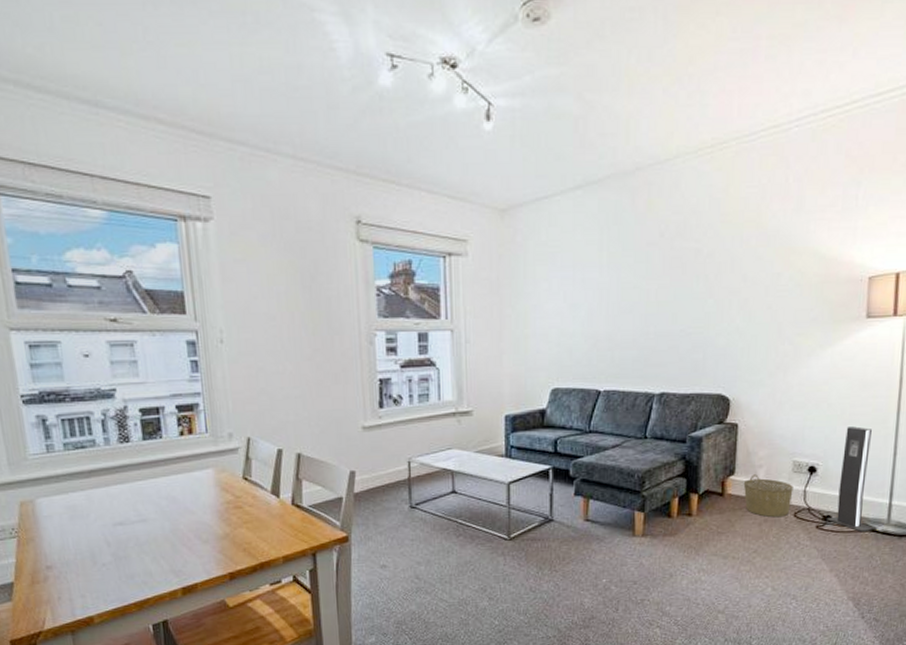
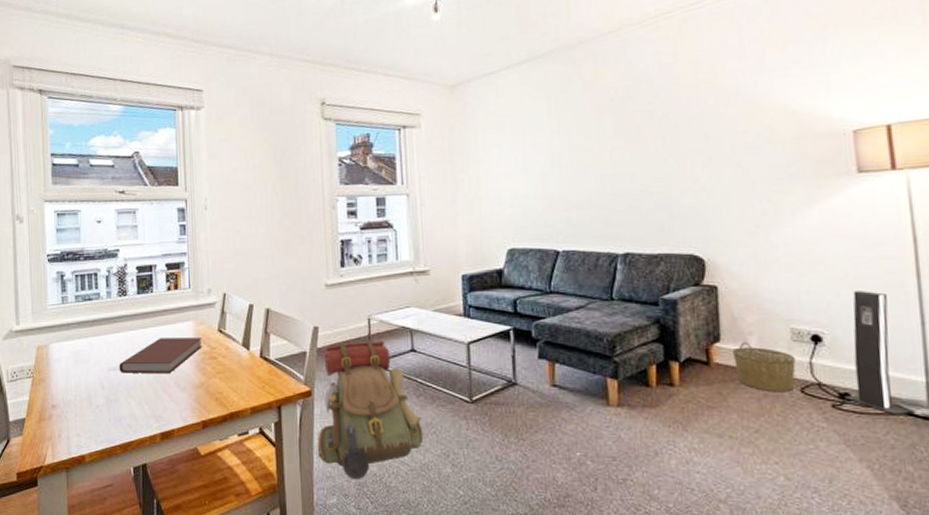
book: none [126,486,226,528] -> present [119,337,203,373]
backpack: none [354,482,462,619] -> present [317,340,424,480]

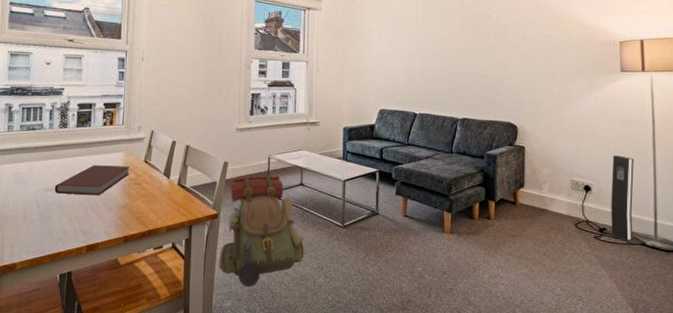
basket: present [732,342,796,393] -> none [531,188,573,227]

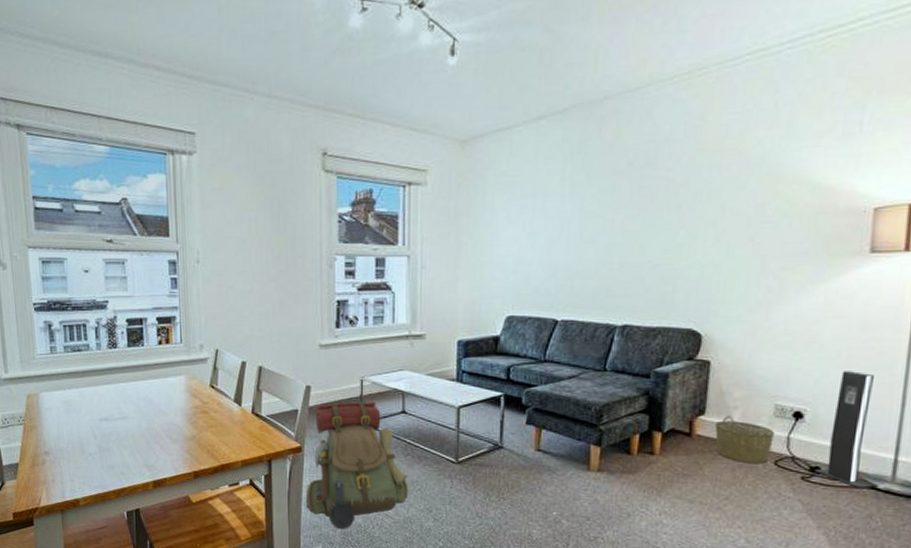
book: present [54,165,130,195] -> none [110,391,195,425]
basket: none [531,188,573,227] -> present [714,416,775,464]

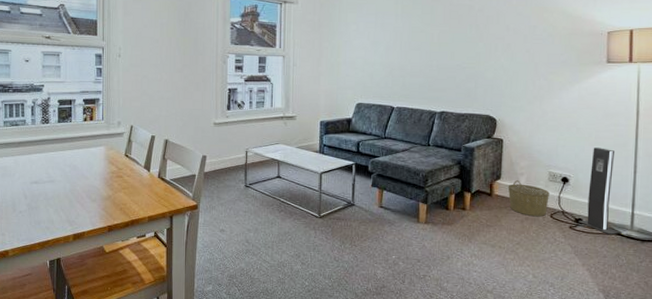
backpack: present [305,400,409,530] -> none [199,167,282,273]

